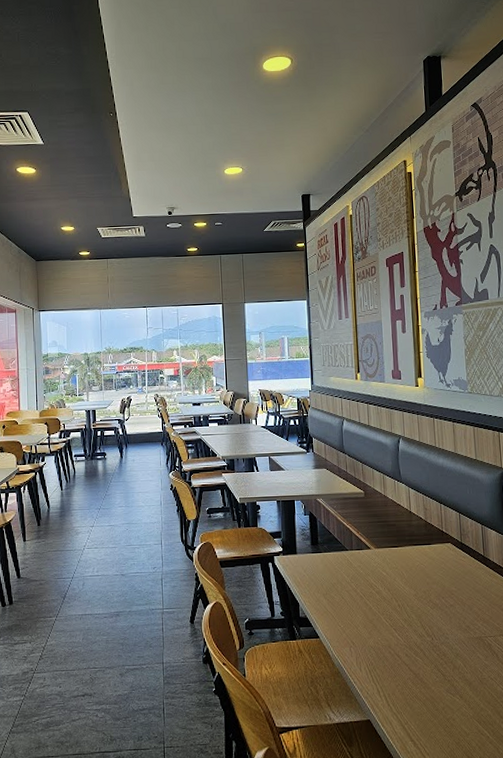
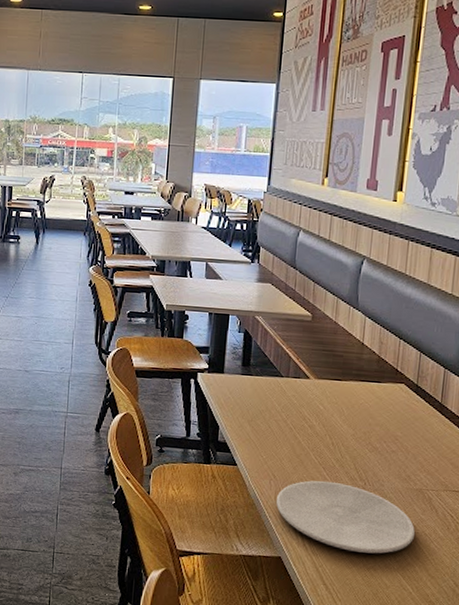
plate: none [358,641,482,705] -> present [276,480,415,554]

